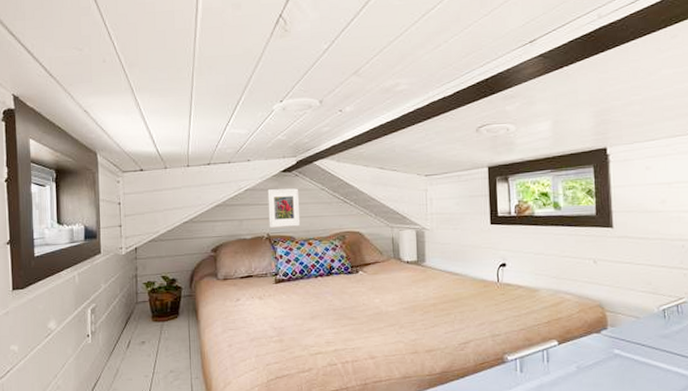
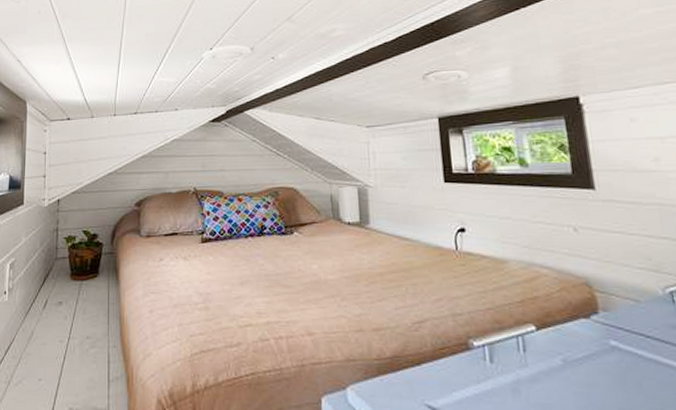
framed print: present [267,188,301,228] -> none [195,139,230,181]

